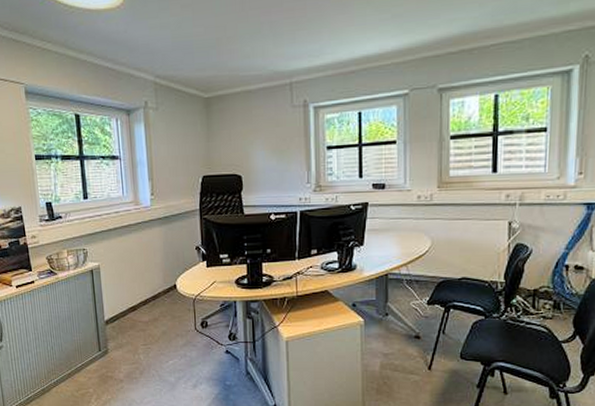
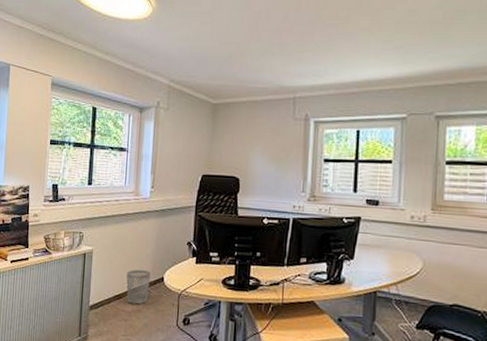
wastebasket: none [138,279,163,314] -> present [126,269,151,305]

